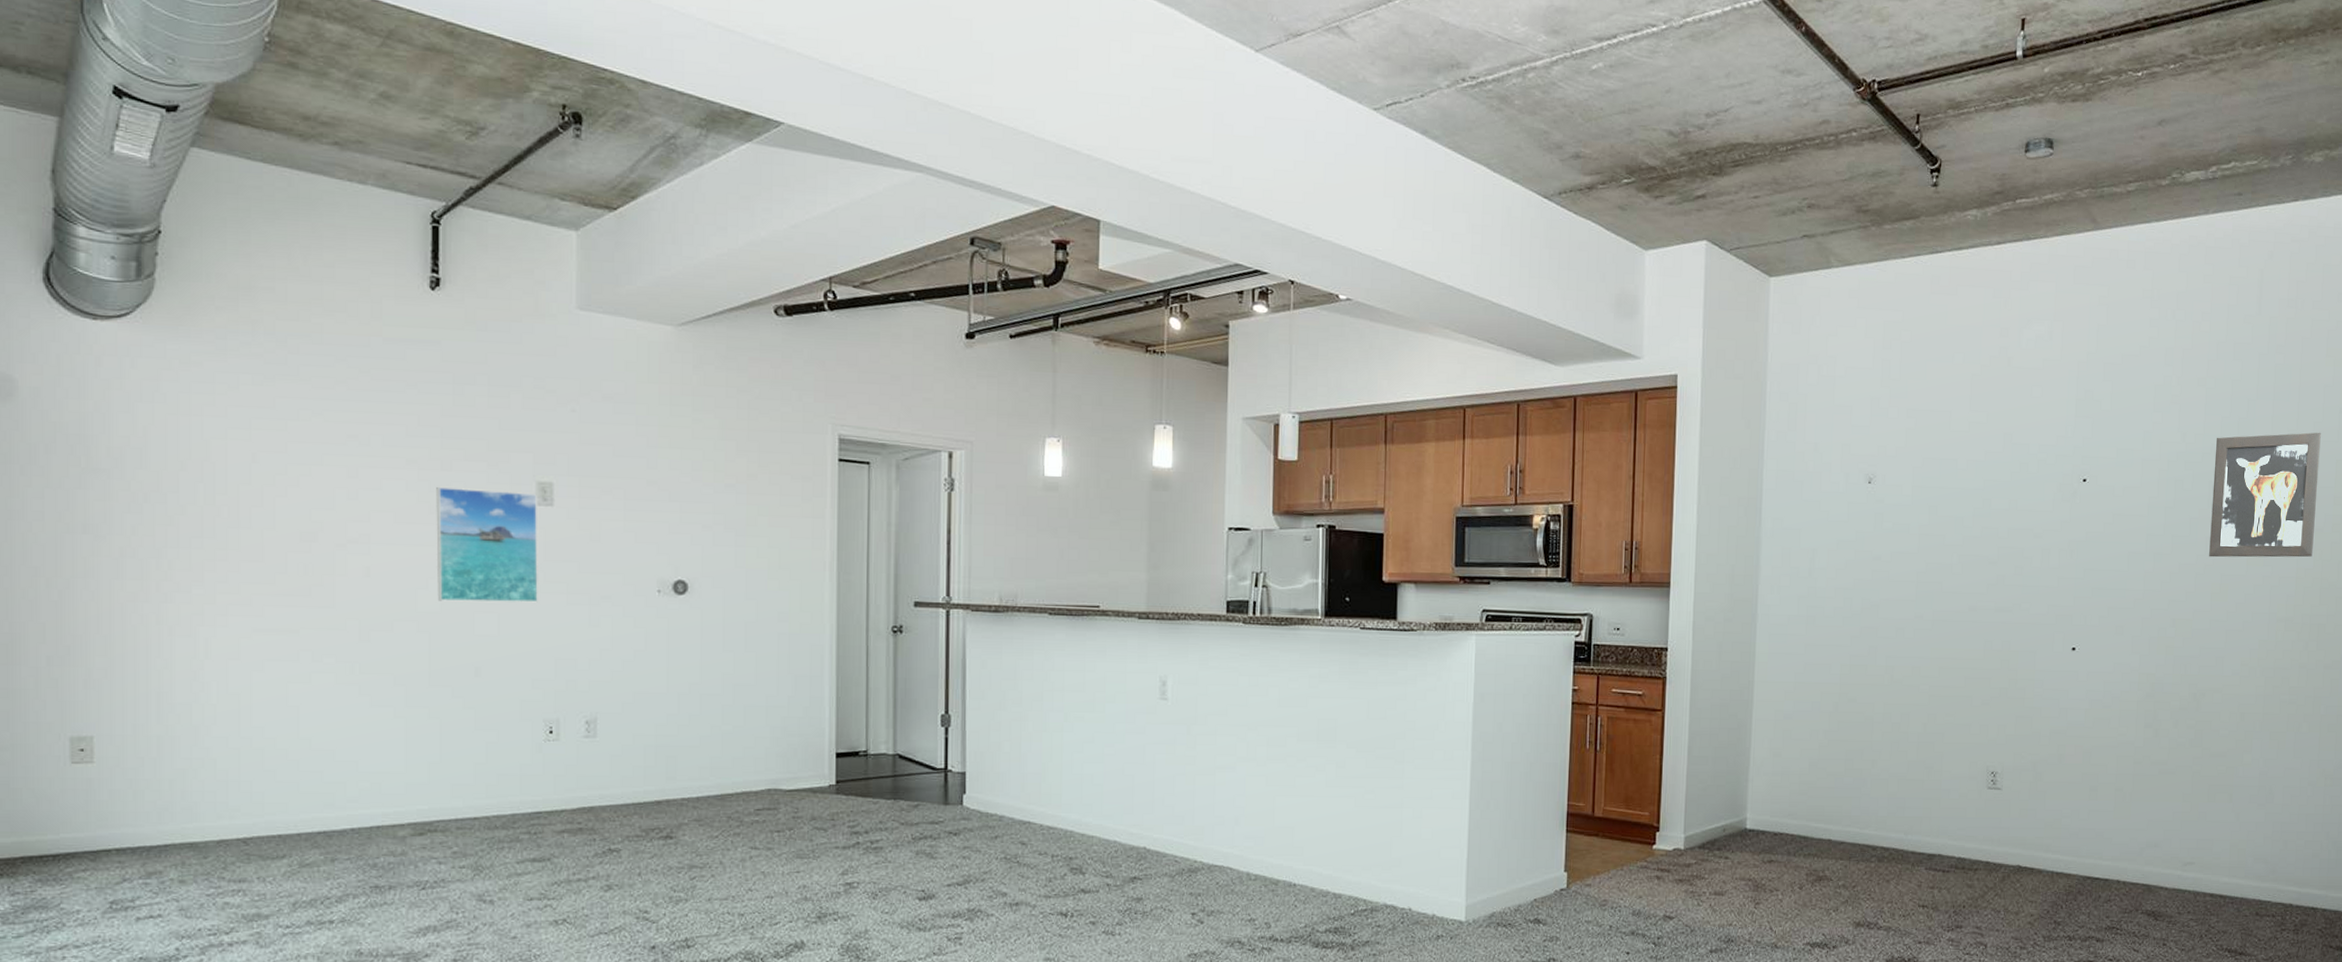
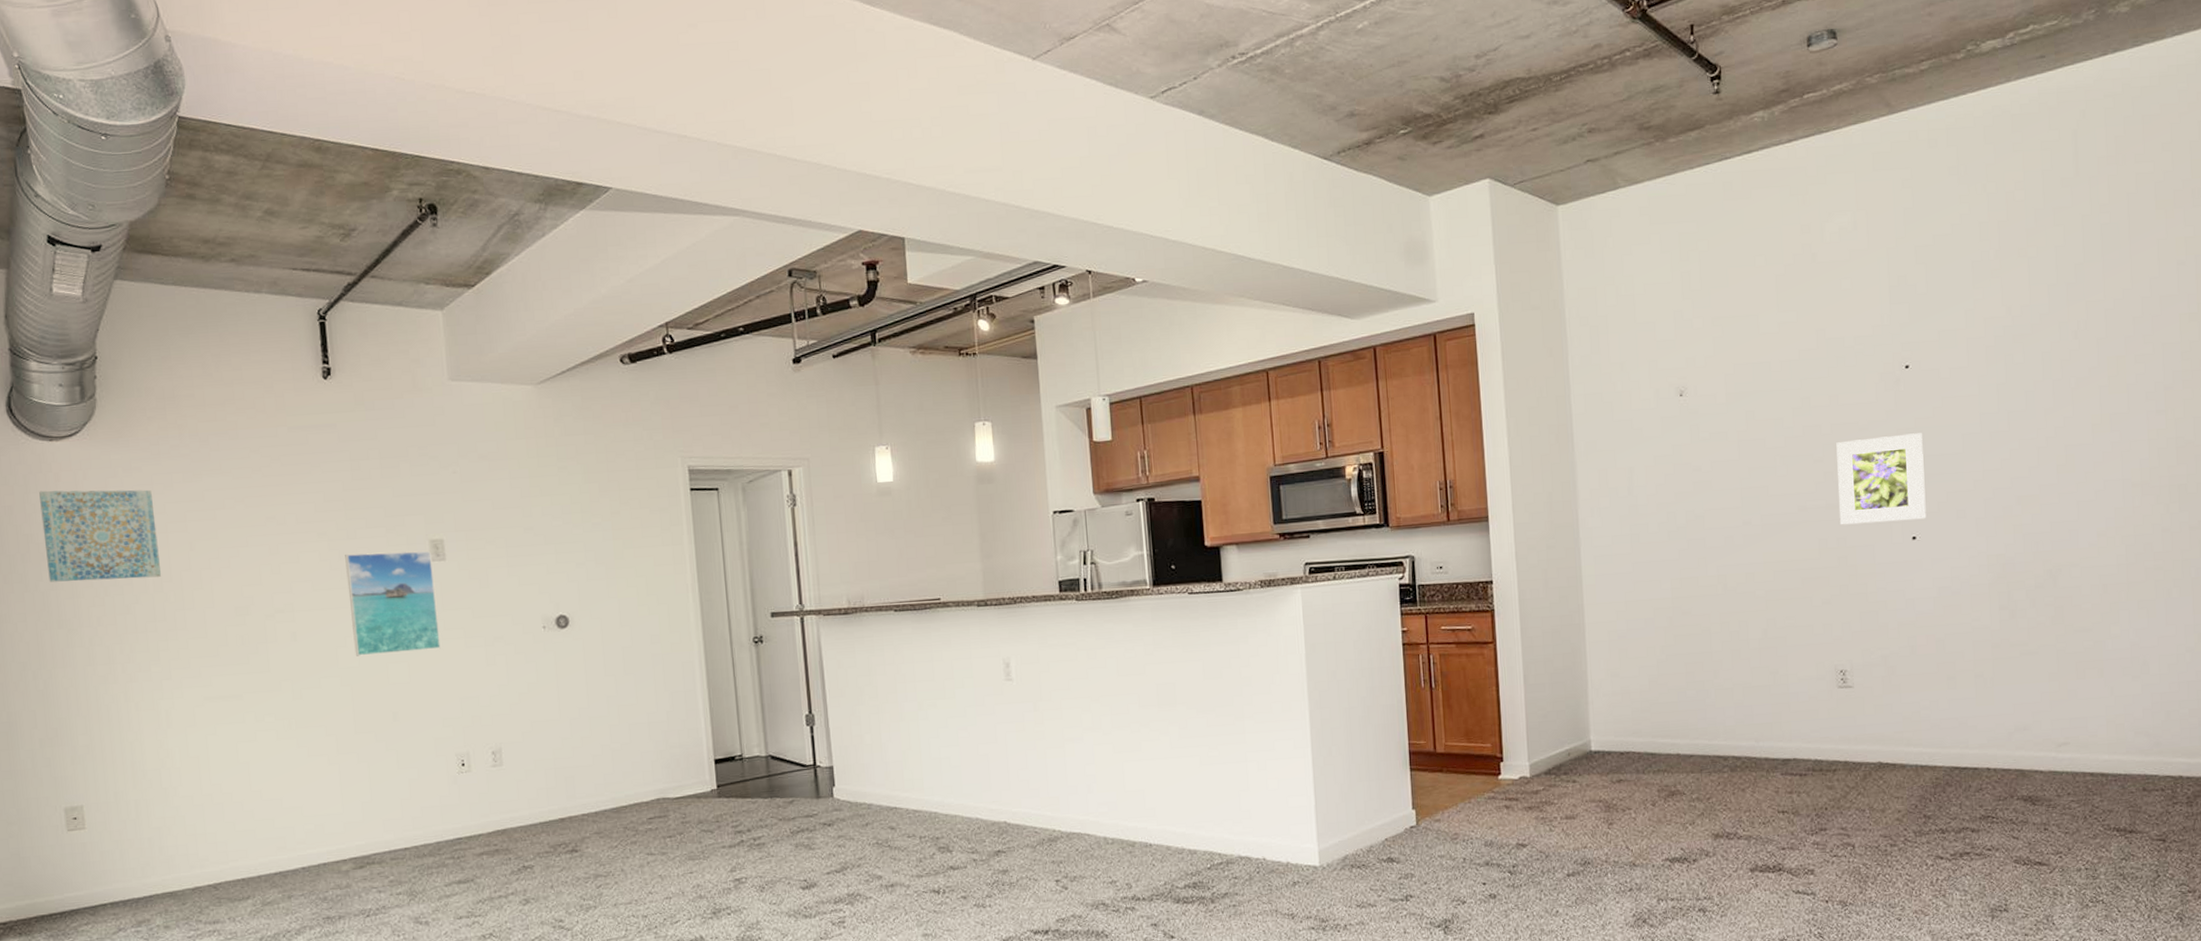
wall art: none [74,374,214,488] -> present [39,489,161,582]
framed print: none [2006,546,2092,632] -> present [1836,433,1927,525]
wall art: present [2209,432,2321,558] -> none [2045,287,2164,429]

